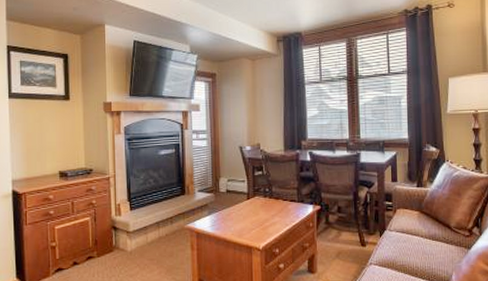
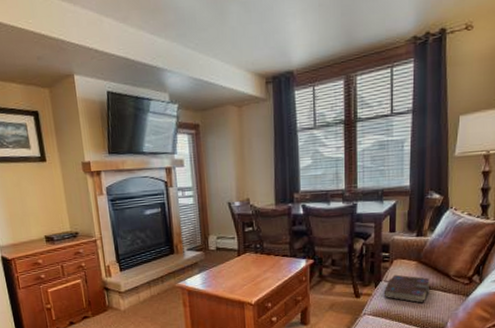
book: none [388,224,433,254] -> present [383,274,431,303]

